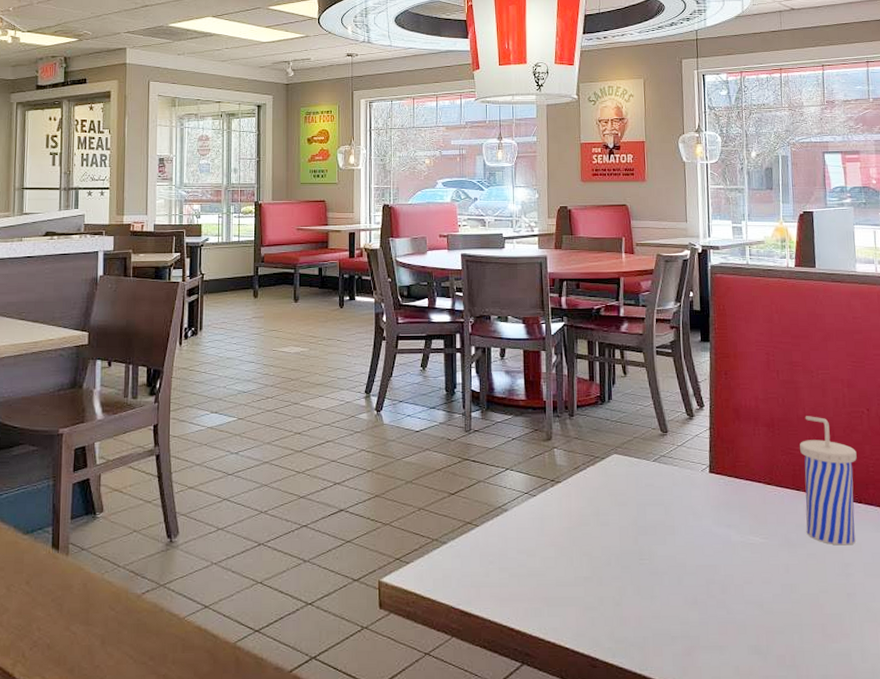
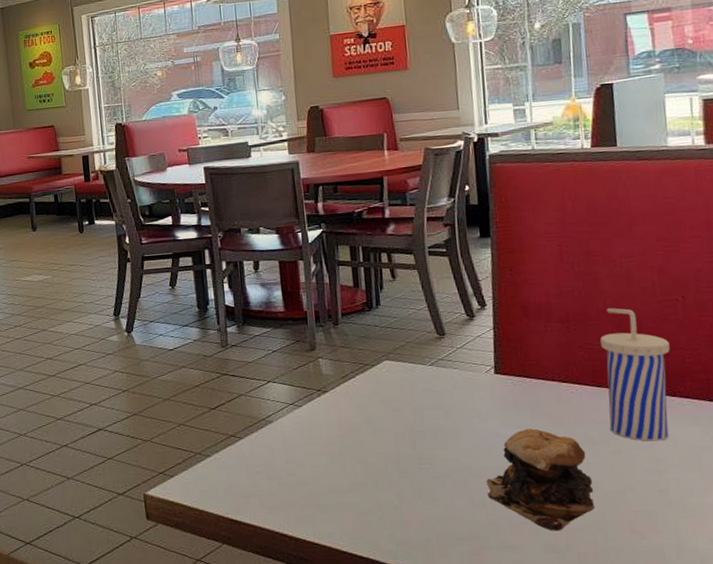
burger: none [699,528,793,632] -> present [486,428,596,531]

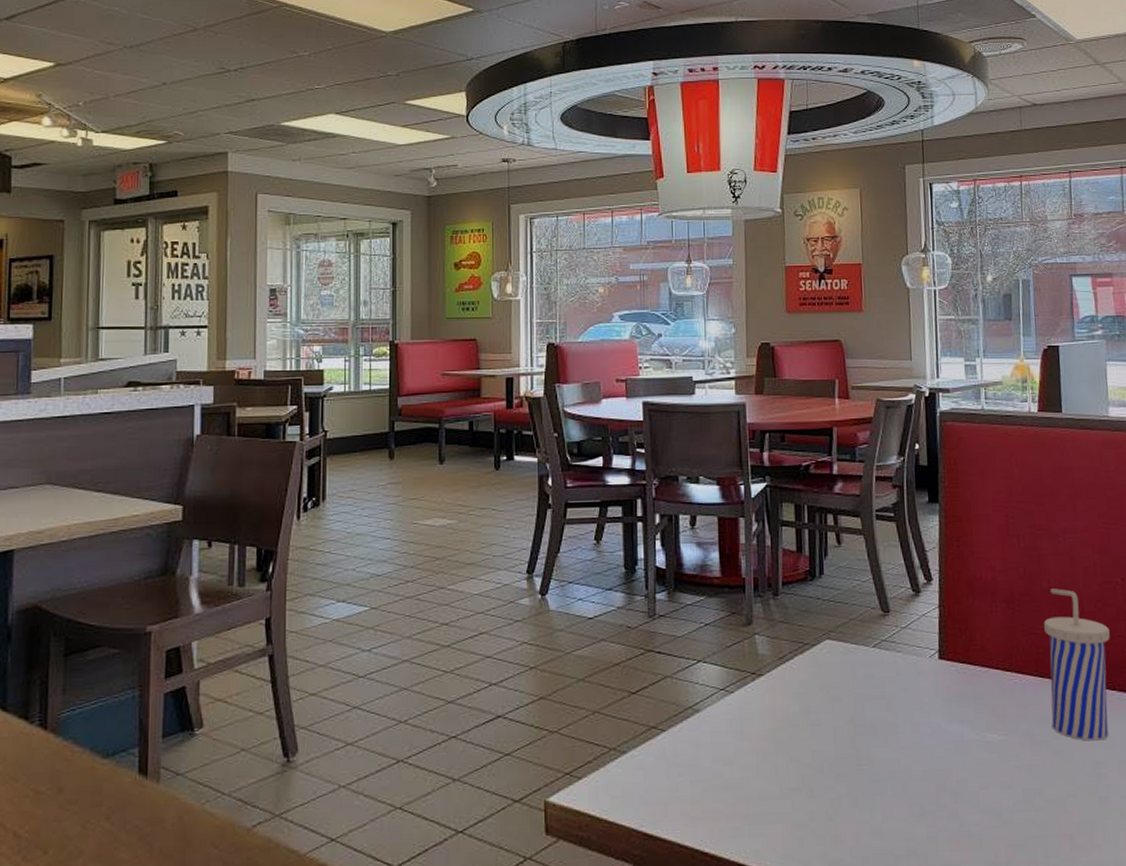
burger: present [486,428,596,531] -> none [927,724,1037,847]

